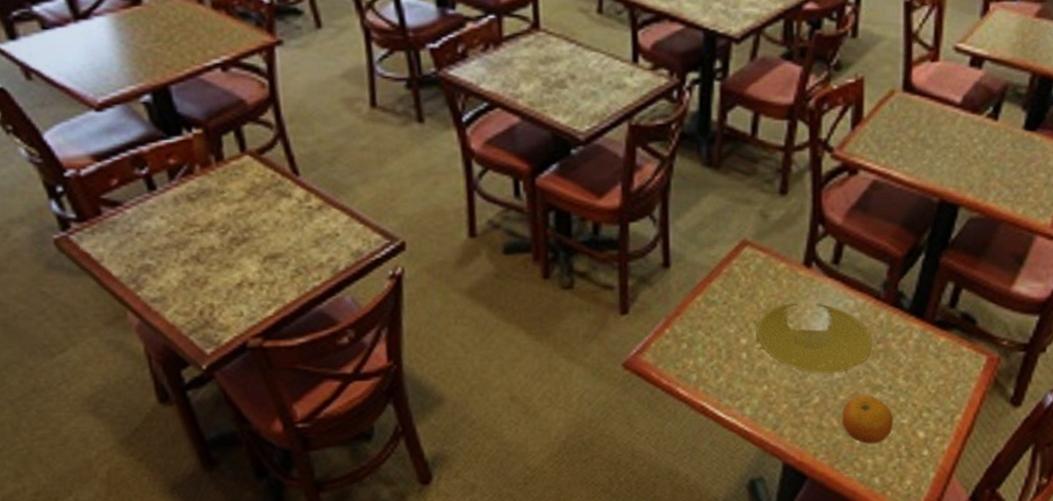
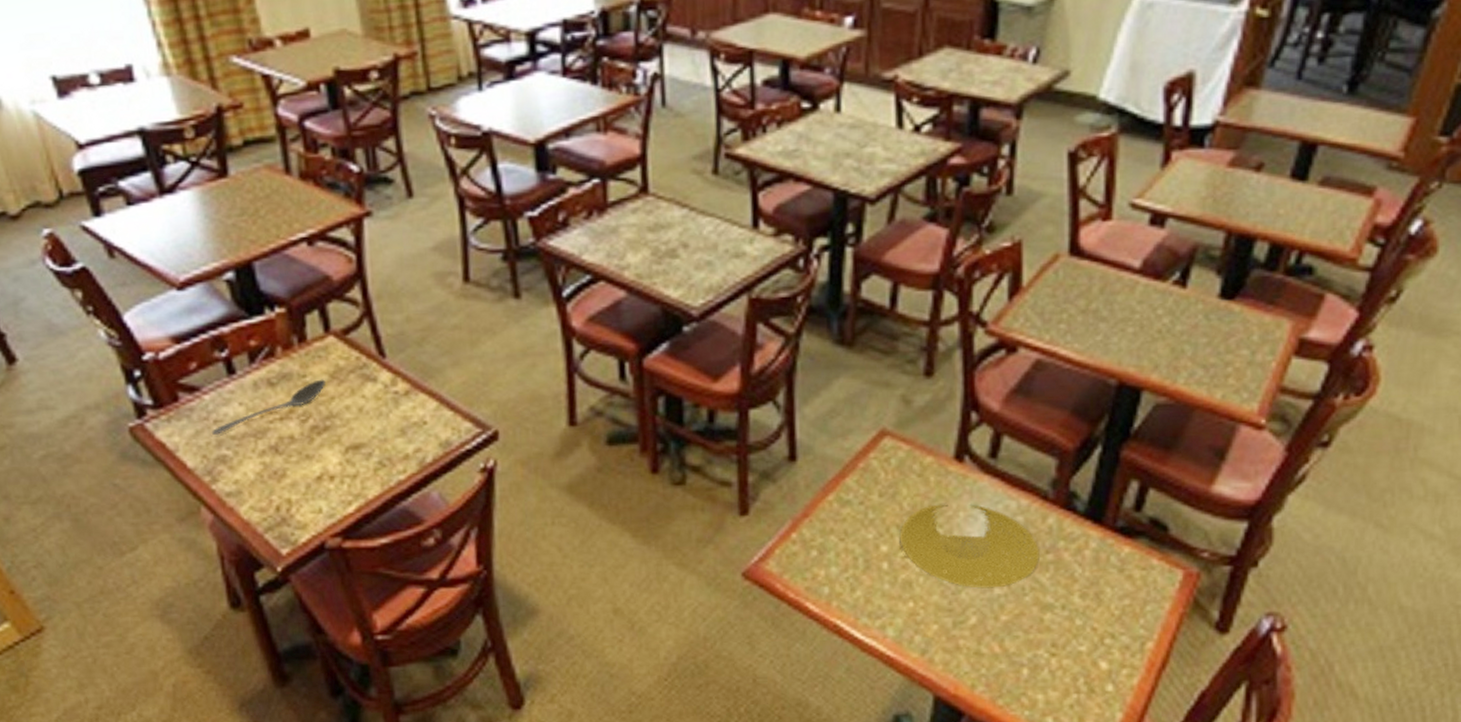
stirrer: none [135,195,244,246] -> present [212,379,326,435]
fruit: present [841,395,894,444] -> none [1004,615,1069,676]

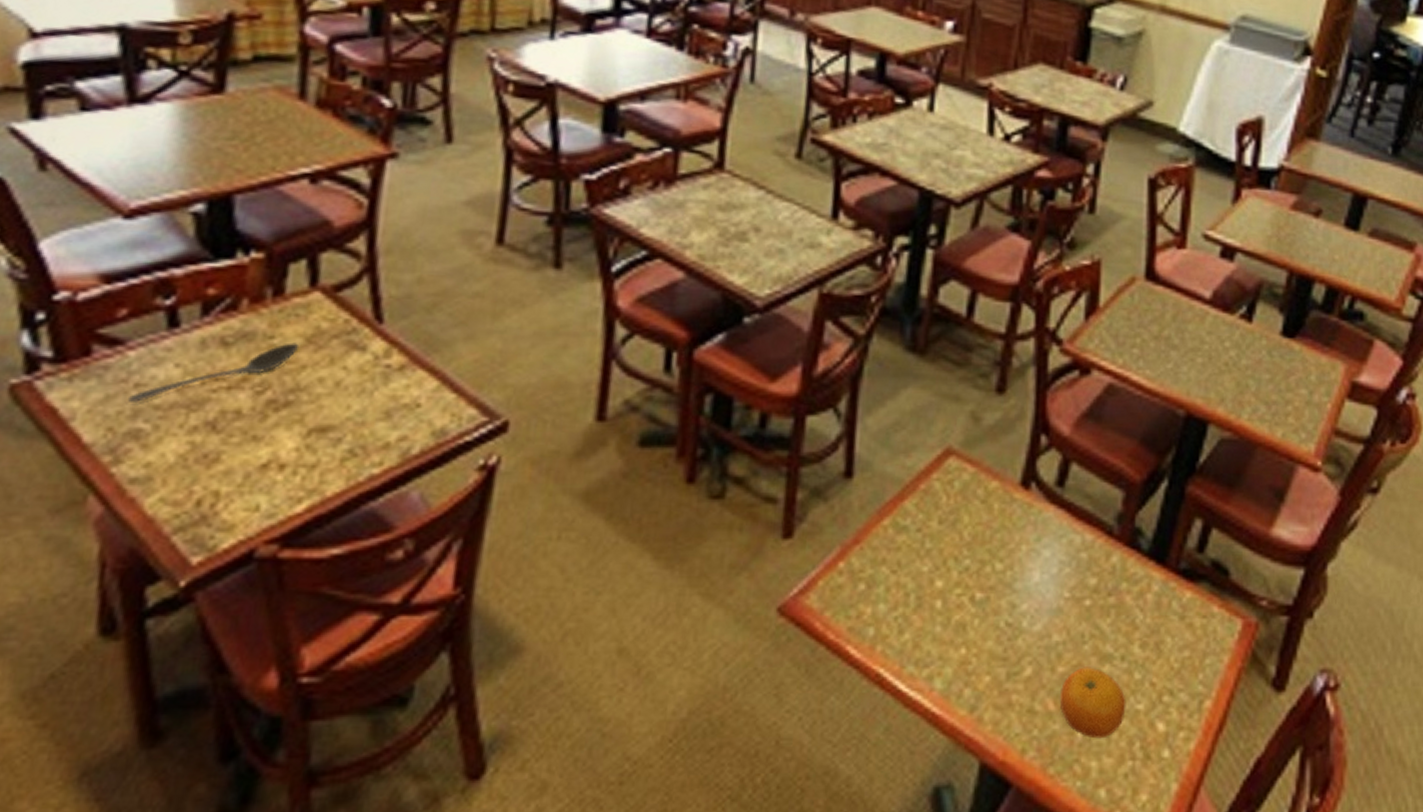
plate: present [899,504,1039,589] -> none [956,535,1101,634]
fruit: none [1004,615,1069,676] -> present [1059,667,1126,739]

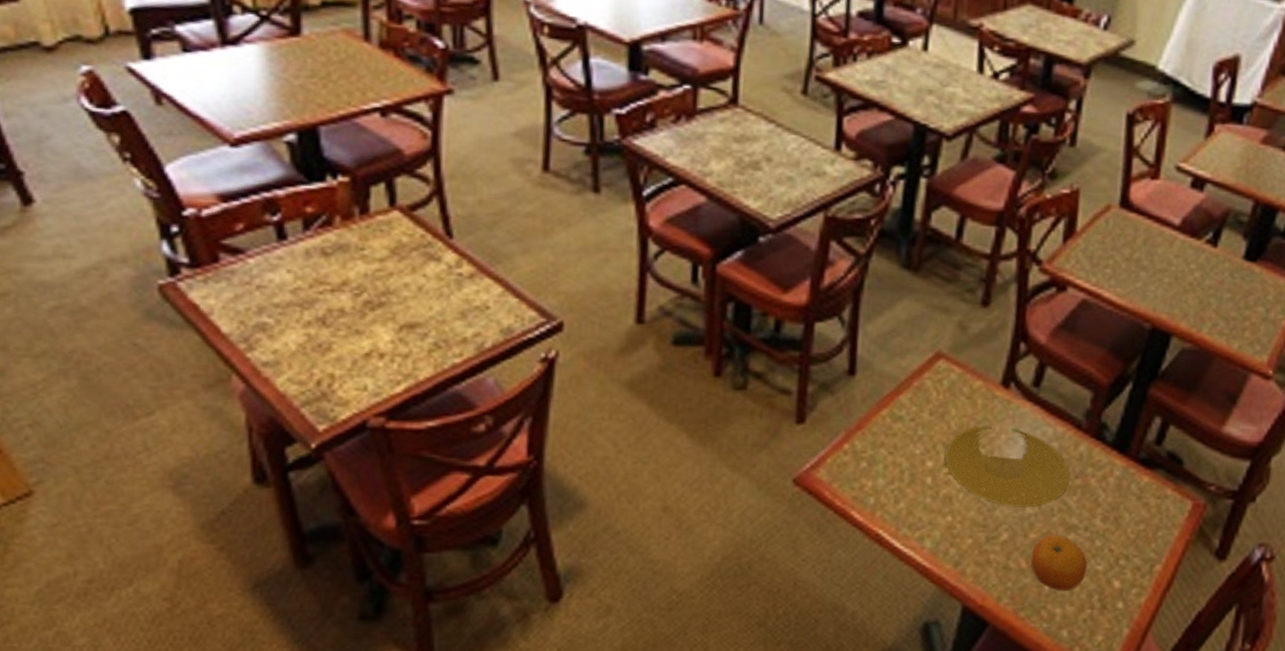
stirrer: present [128,342,300,402] -> none [253,253,386,301]
plate: none [956,535,1101,634] -> present [944,425,1070,508]

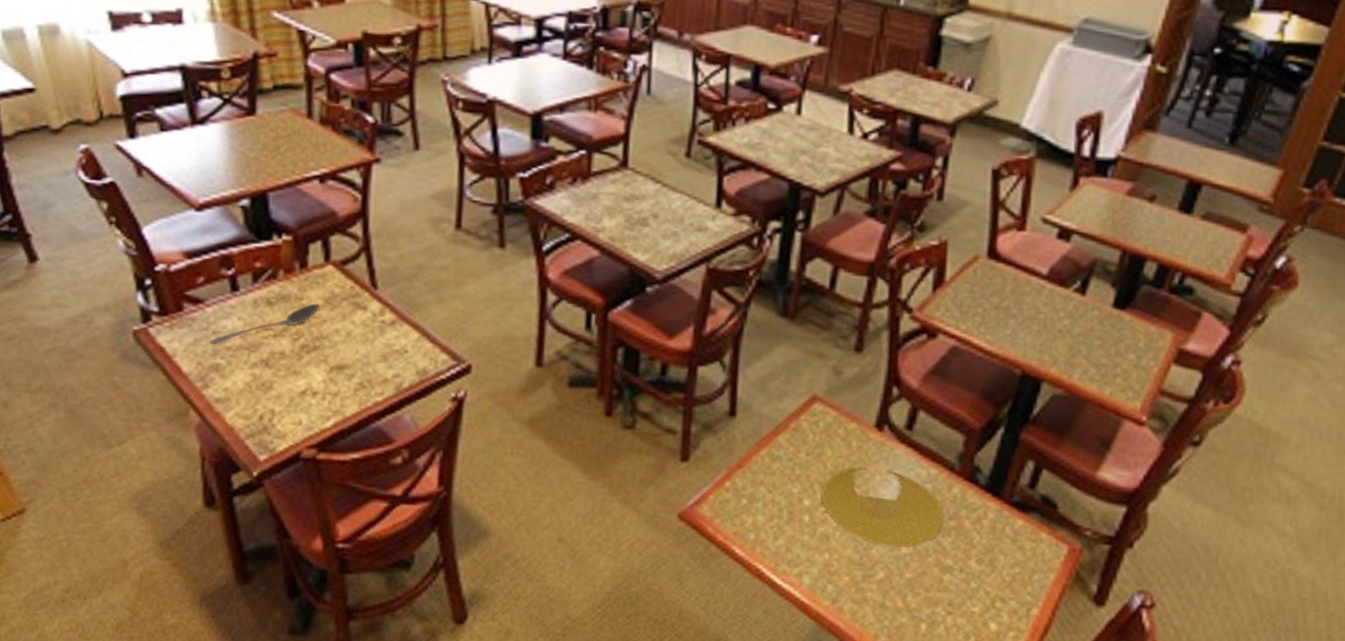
stirrer: none [253,253,386,301] -> present [210,303,321,345]
fruit: present [1030,534,1088,592] -> none [906,575,964,632]

